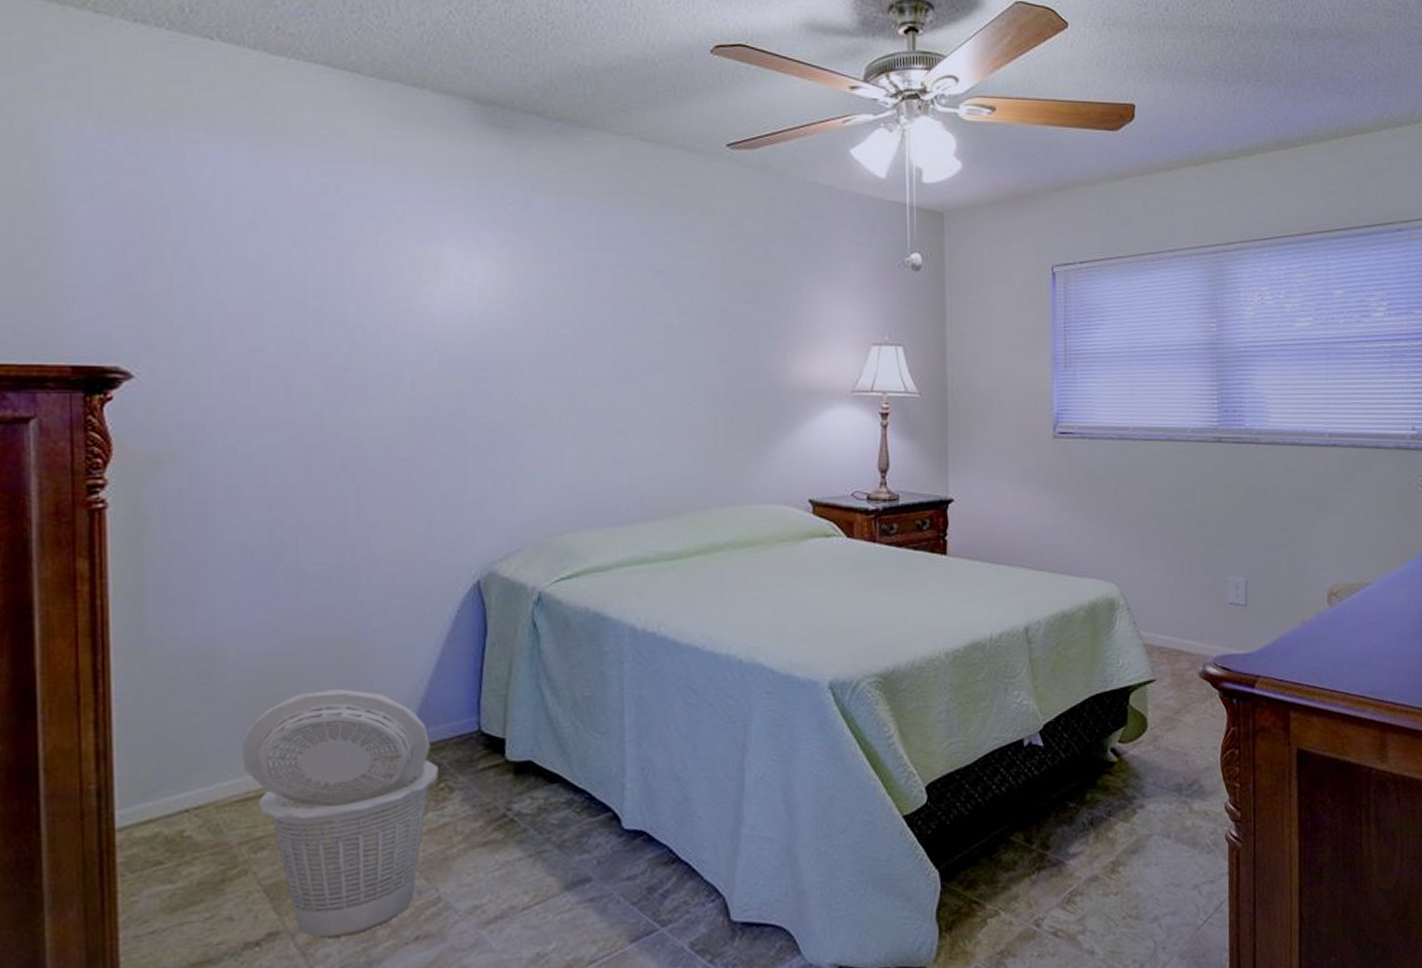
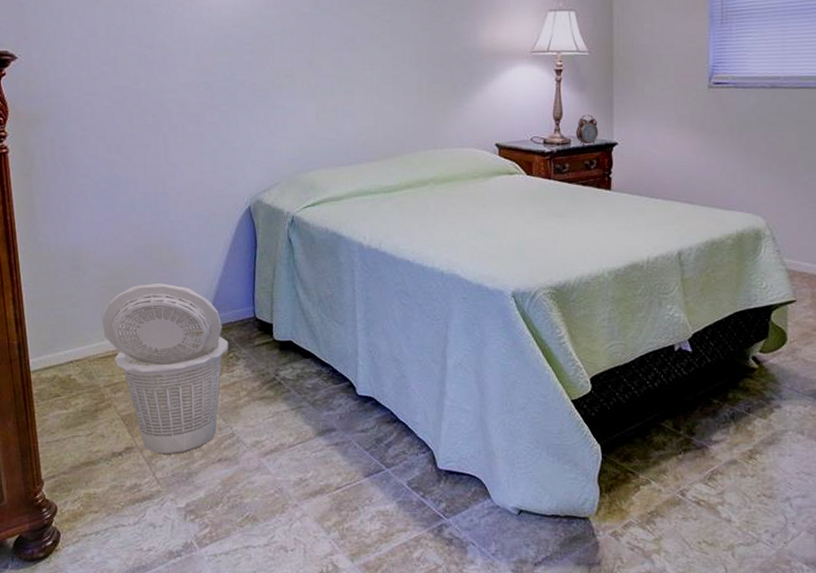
alarm clock: none [904,466,932,501] -> present [575,114,599,145]

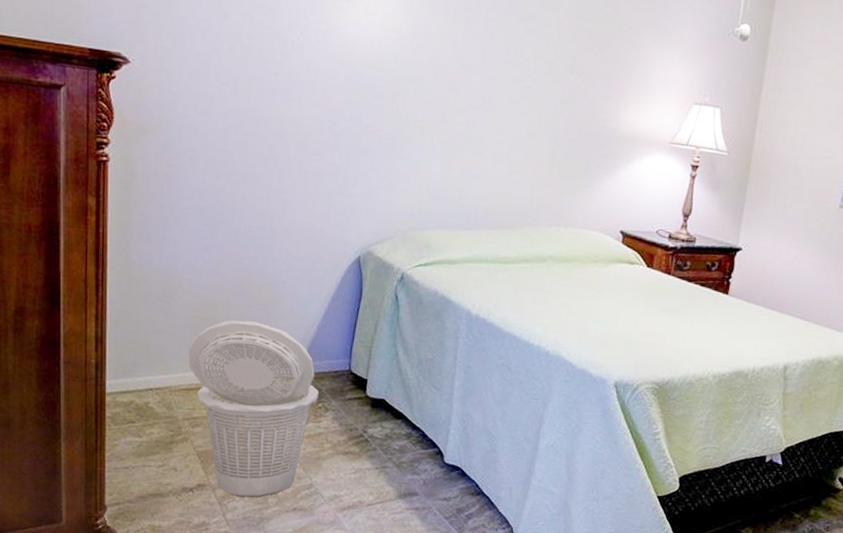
alarm clock: present [575,114,599,145] -> none [701,215,726,247]

